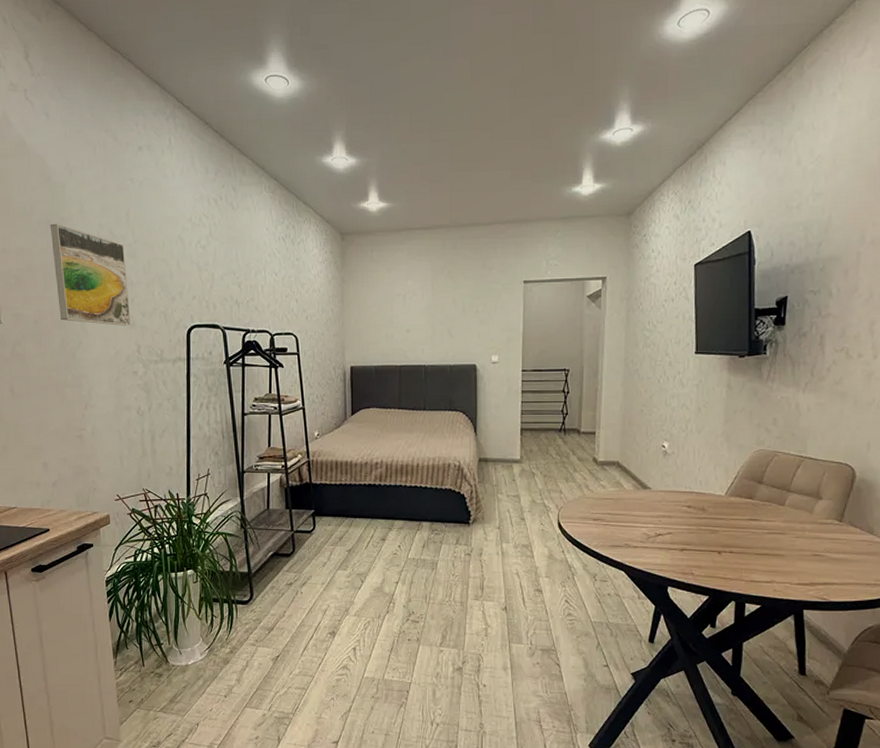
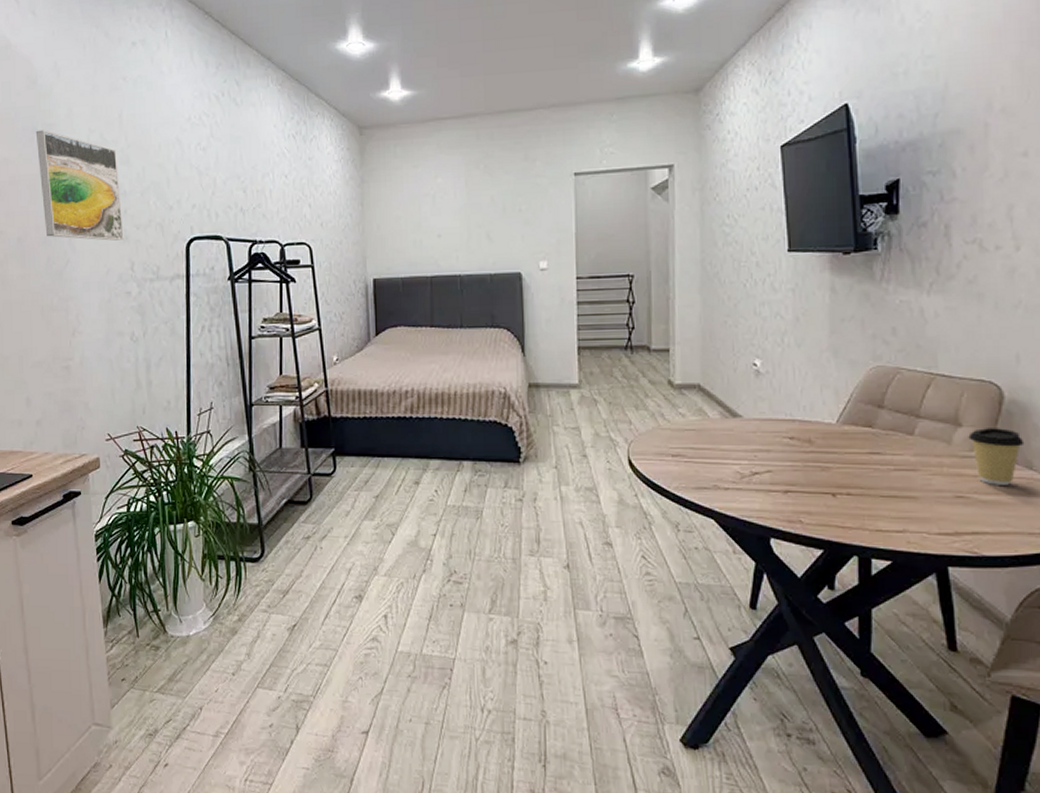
coffee cup: none [826,501,869,546] -> present [968,428,1025,485]

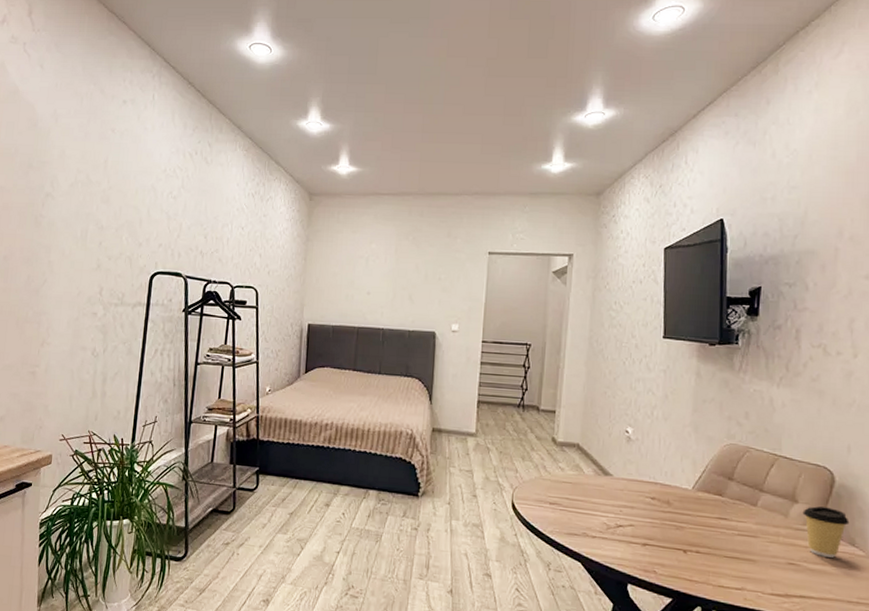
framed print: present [35,129,124,241] -> none [29,166,99,268]

